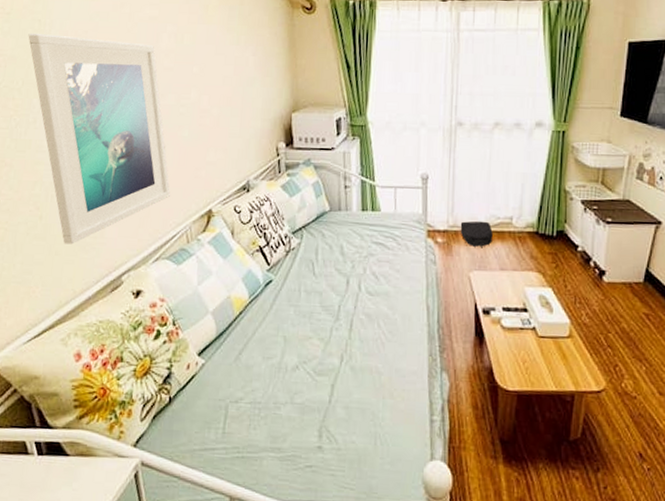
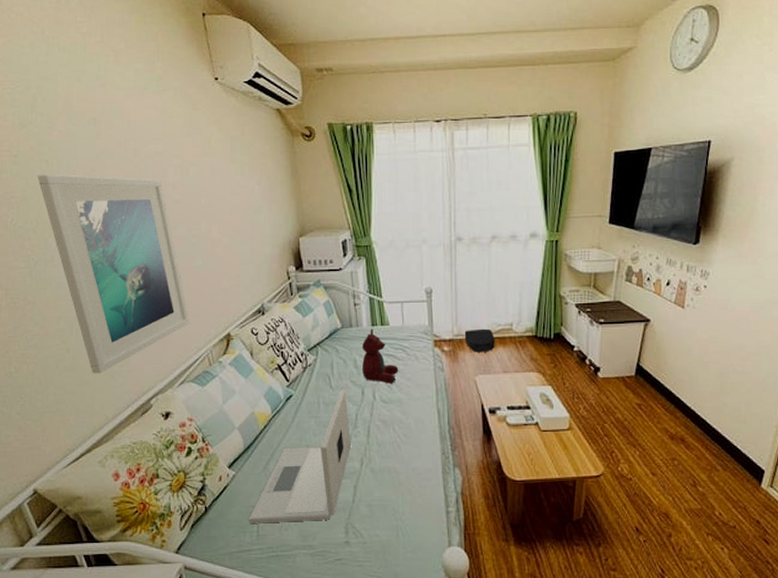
laptop: none [215,277,332,421] -> present [249,389,351,523]
teddy bear: none [349,213,388,275] -> present [362,328,399,384]

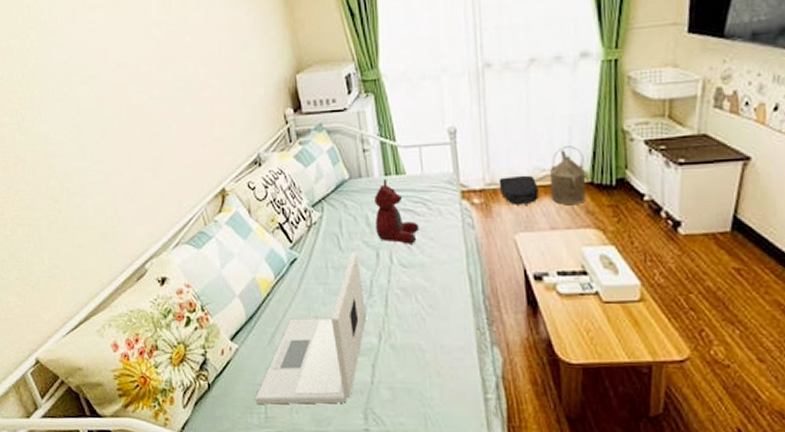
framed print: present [37,173,189,374] -> none [20,18,181,236]
watering can: none [504,306,532,352] -> present [549,146,587,204]

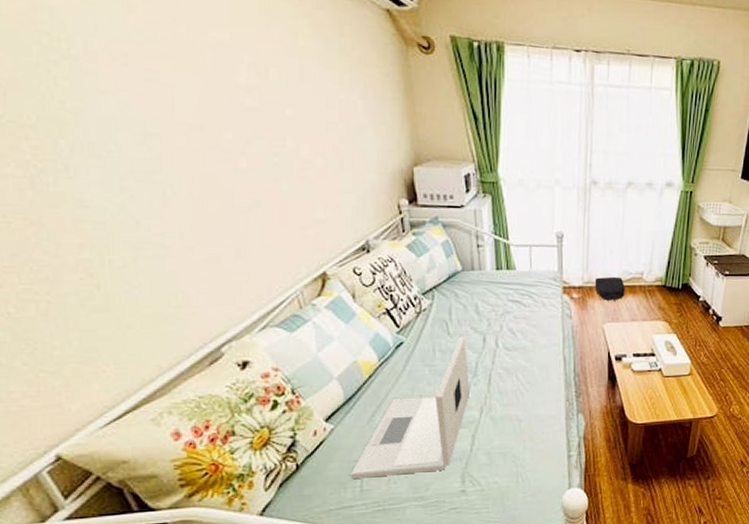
teddy bear: present [374,178,420,244] -> none [485,272,525,331]
watering can: present [549,146,587,204] -> none [633,256,662,301]

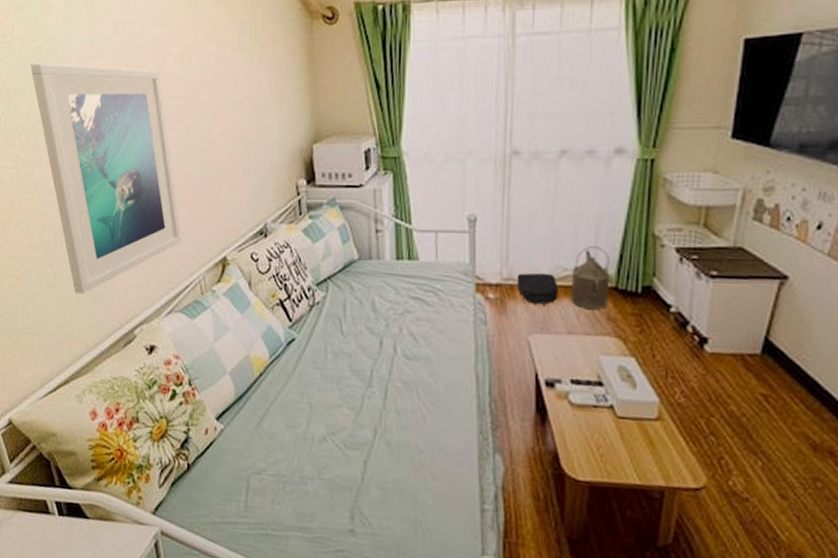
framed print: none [34,50,272,316] -> present [30,62,182,294]
laptop: present [350,336,470,479] -> none [236,336,363,499]
watering can: none [633,256,662,301] -> present [570,246,611,309]

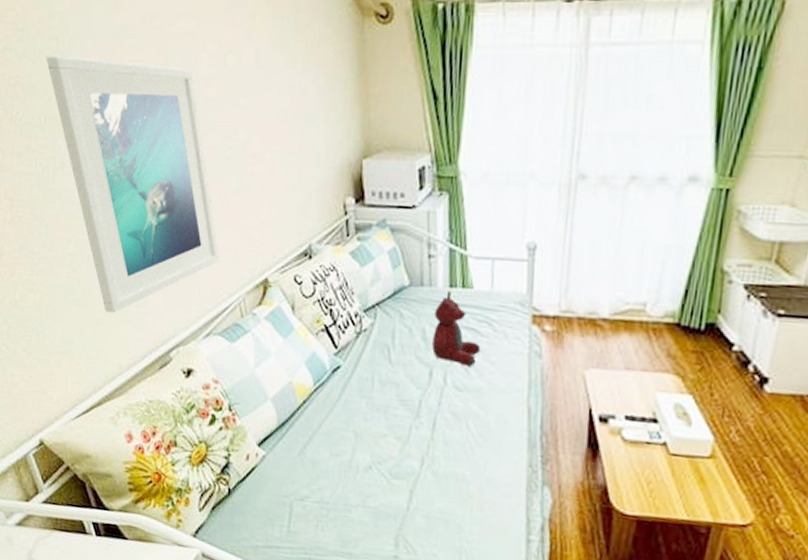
teddy bear: none [382,262,428,335] -> present [432,290,481,367]
backpack: present [516,272,558,305] -> none [575,305,619,339]
watering can: present [570,246,611,309] -> none [630,280,674,345]

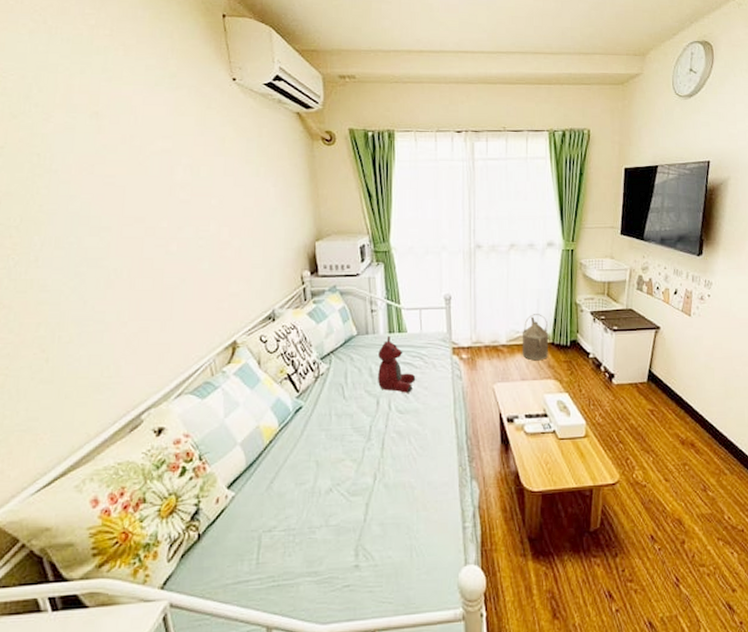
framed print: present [46,54,219,313] -> none [25,167,191,386]
watering can: none [630,280,674,345] -> present [522,314,549,360]

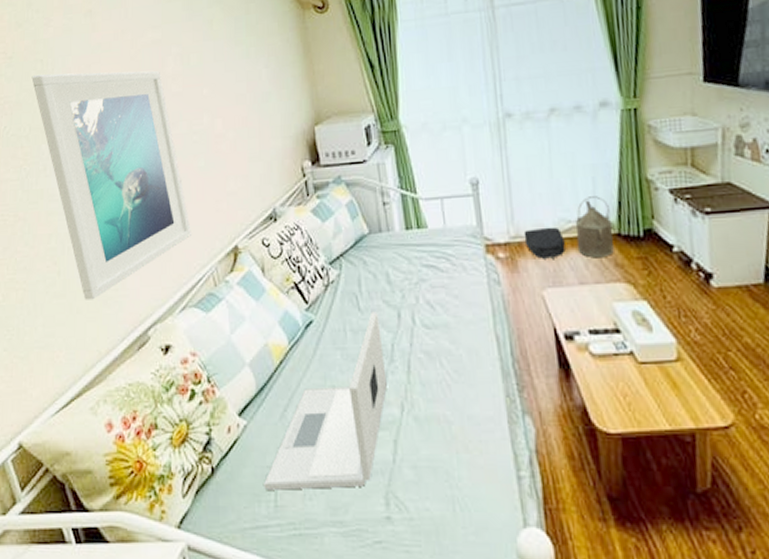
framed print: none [25,167,191,386] -> present [31,71,191,300]
laptop: none [247,399,364,550] -> present [264,311,387,490]
teddy bear: present [378,335,416,393] -> none [395,232,443,303]
backpack: none [483,336,513,360] -> present [523,227,566,259]

